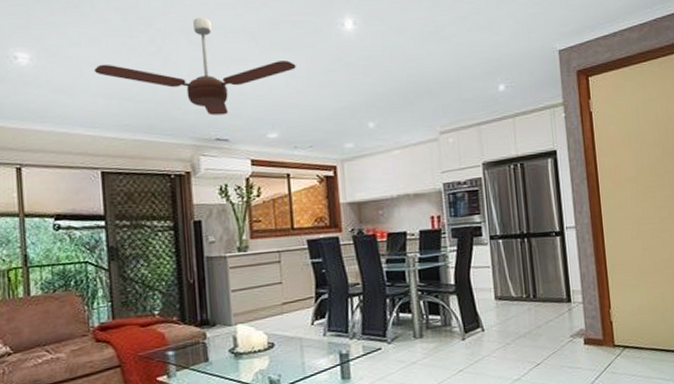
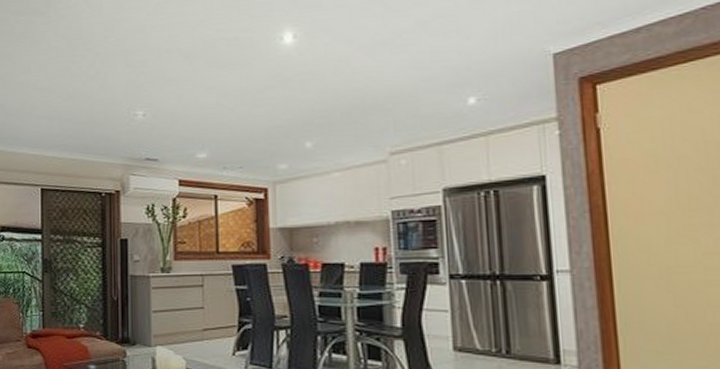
ceiling fan: present [93,17,296,116] -> none [40,39,230,136]

